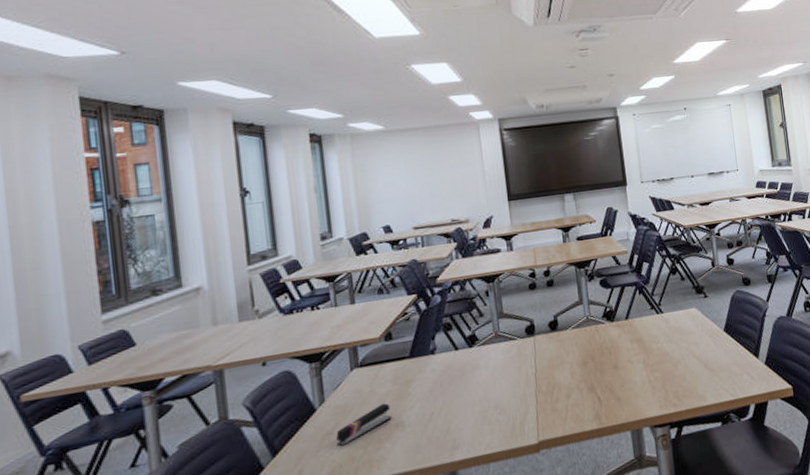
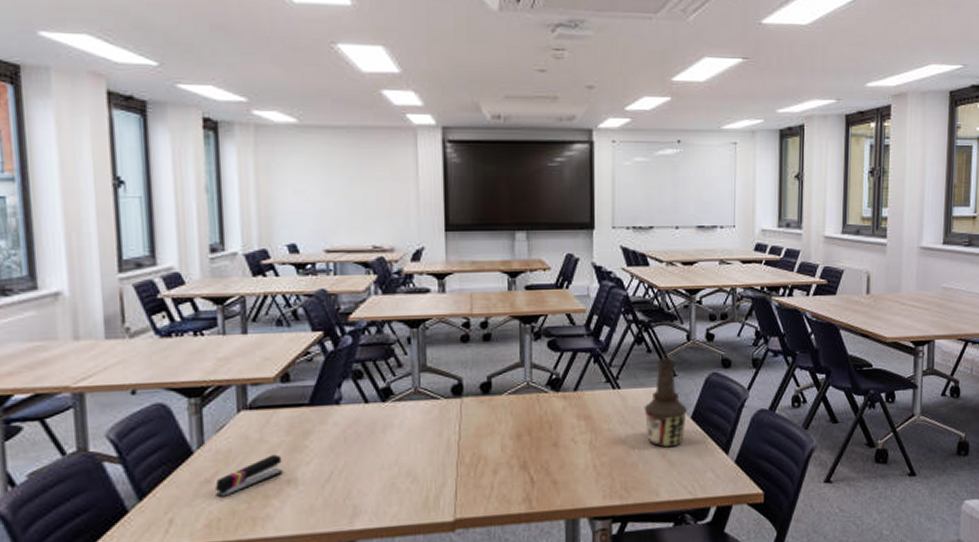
bottle: none [684,282,720,359] -> present [644,358,687,448]

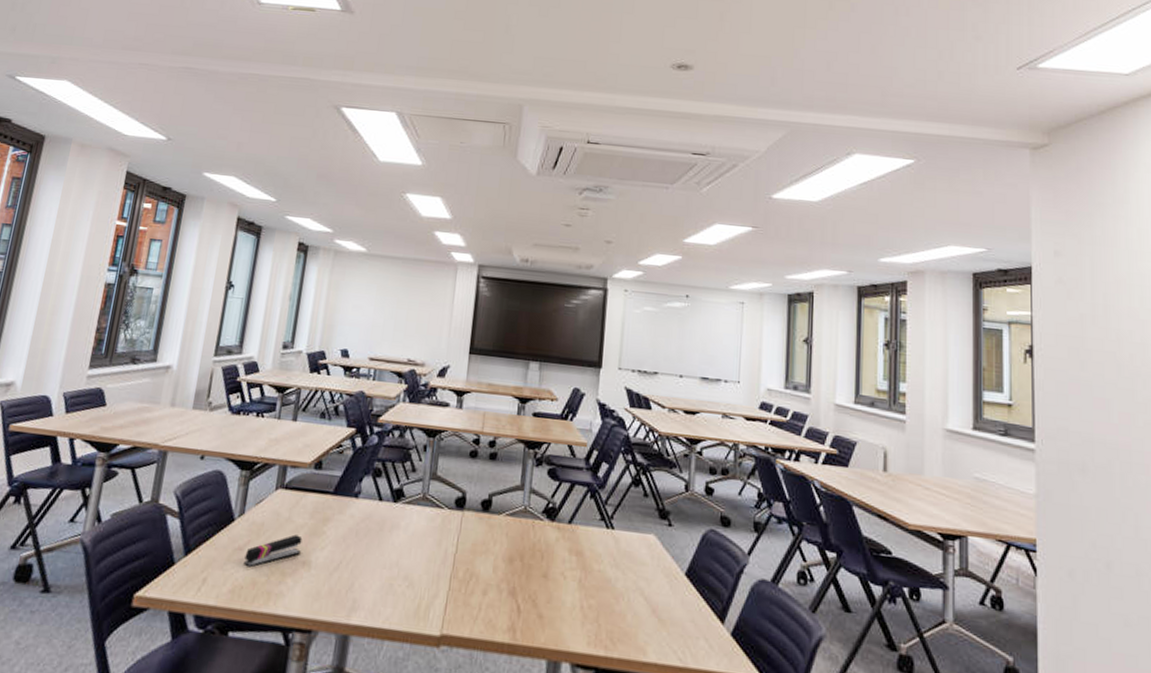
bottle: present [644,358,687,448] -> none [636,504,681,603]

